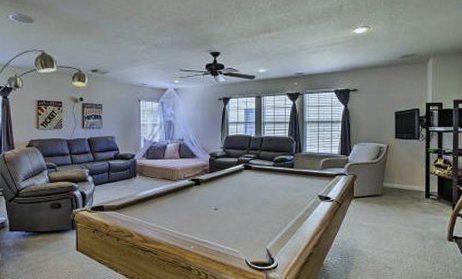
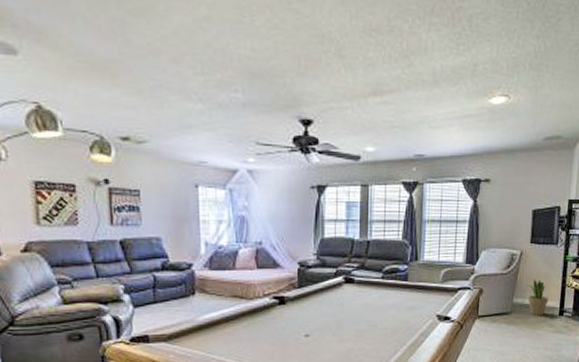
potted plant: none [395,167,414,197] -> present [527,279,548,315]

